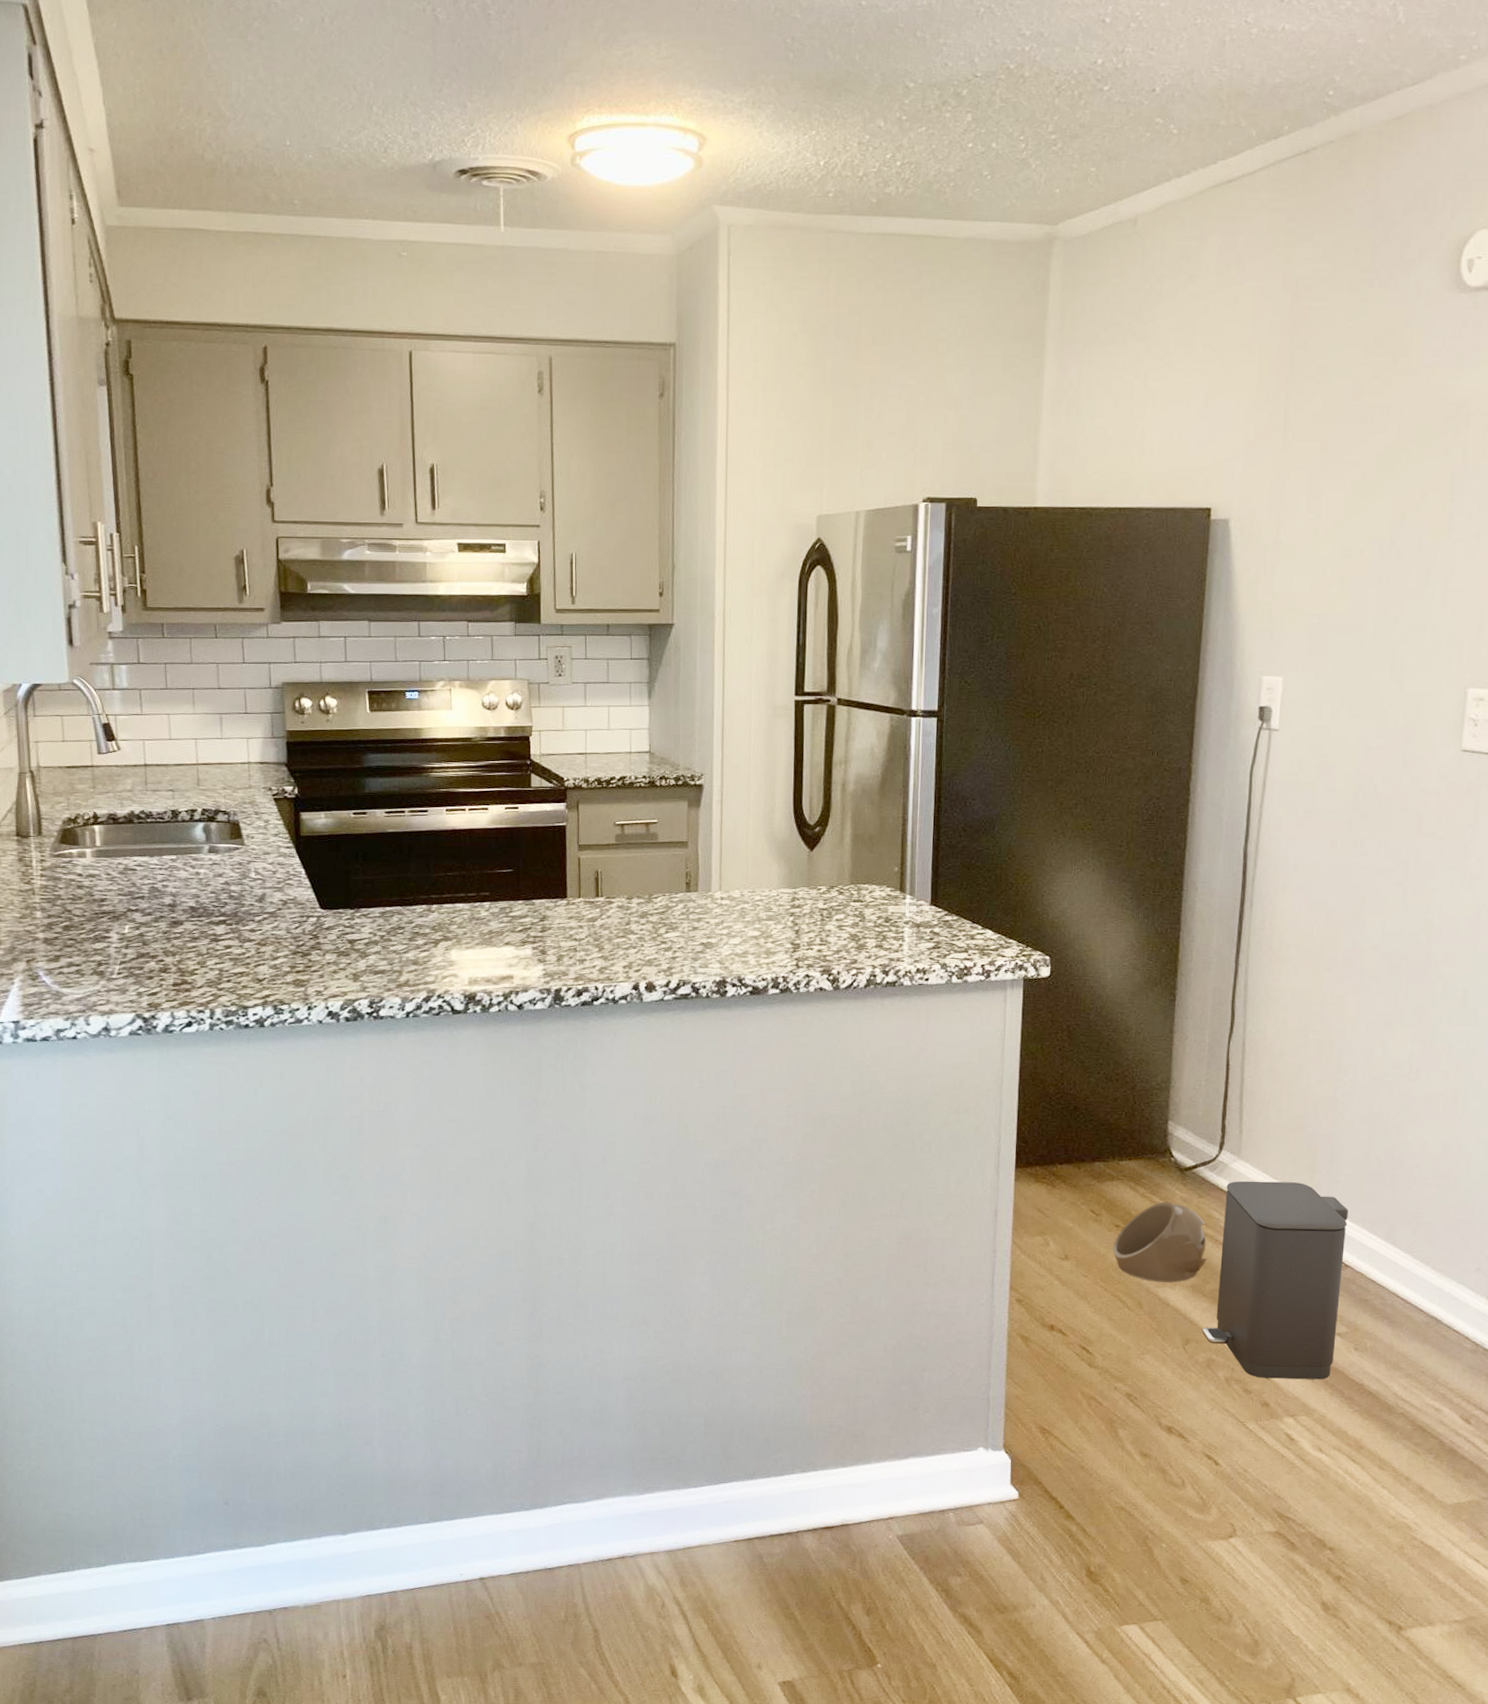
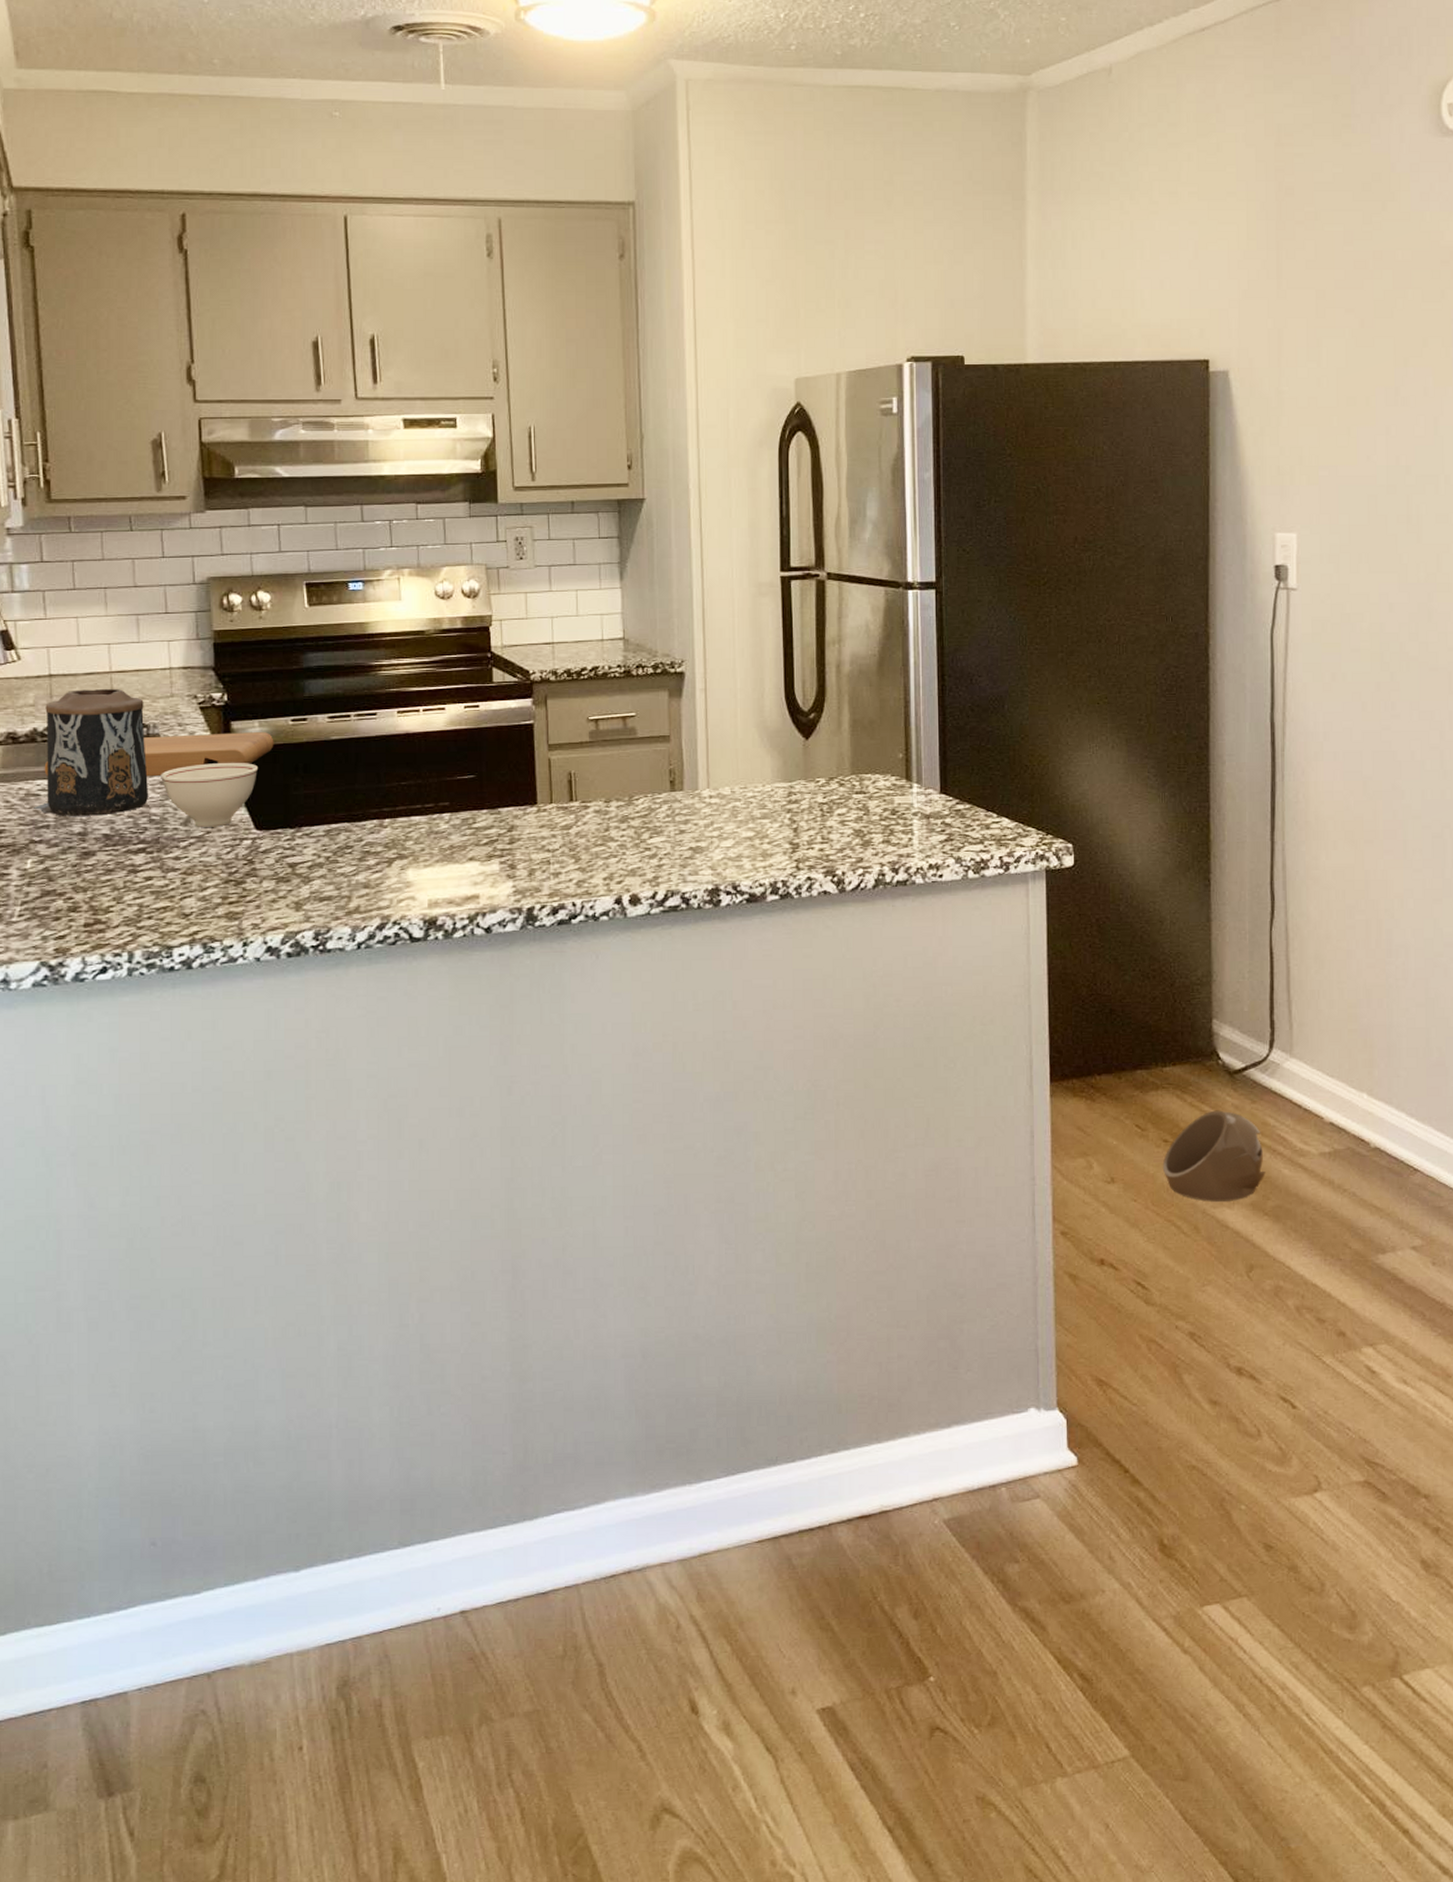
canister: none [131,778,229,890] -> present [34,688,149,816]
cutting board: none [140,822,338,858] -> present [44,732,274,777]
bowl: none [238,848,324,905] -> present [159,763,259,827]
pedal bin: present [1201,1181,1348,1380] -> none [1266,1080,1413,1304]

